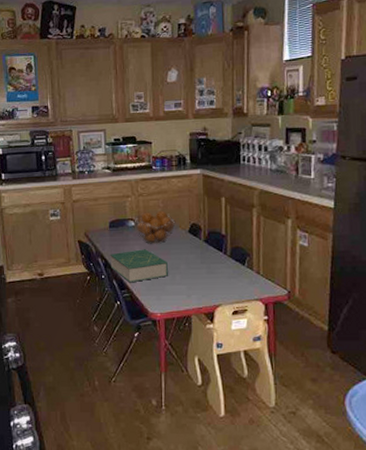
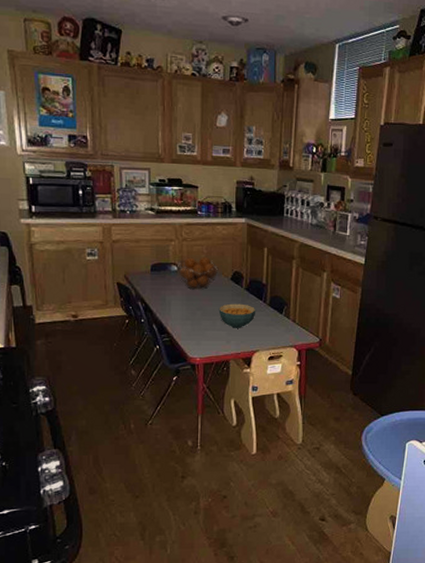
book: present [110,249,168,283] -> none [150,294,209,328]
cereal bowl: none [177,256,217,282] -> present [218,303,256,328]

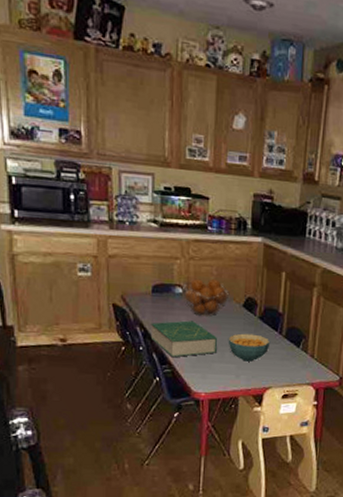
book: none [150,294,209,328] -> present [150,320,217,358]

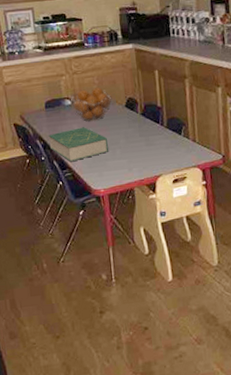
cereal bowl: present [228,333,271,362] -> none [116,129,155,155]

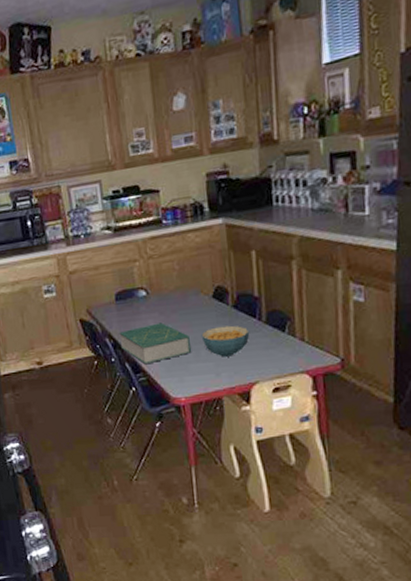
fruit basket: present [70,87,112,122] -> none [144,273,196,317]
cereal bowl: none [116,129,155,155] -> present [201,325,250,357]

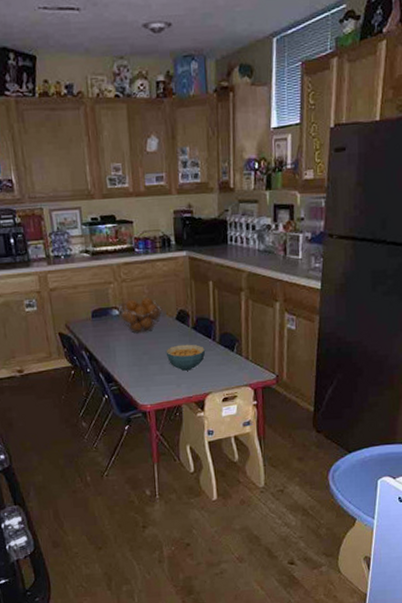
book: present [119,322,191,365] -> none [94,339,156,376]
fruit basket: none [144,273,196,317] -> present [118,297,163,334]

